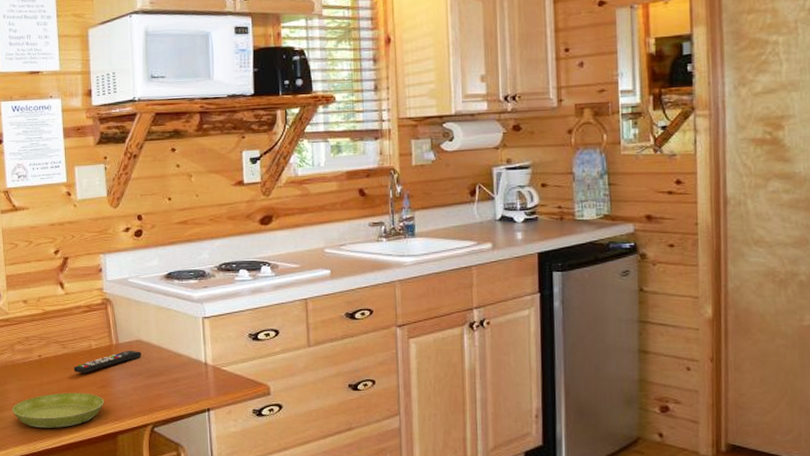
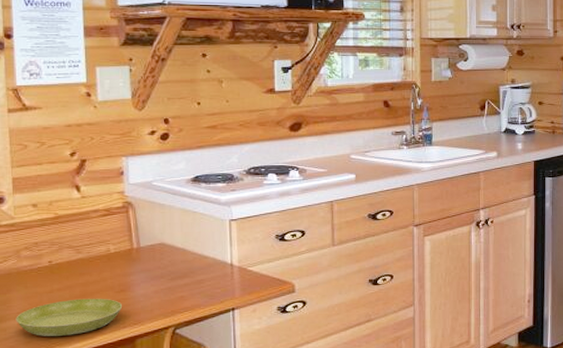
remote control: present [73,350,142,374] -> none [88,253,164,279]

